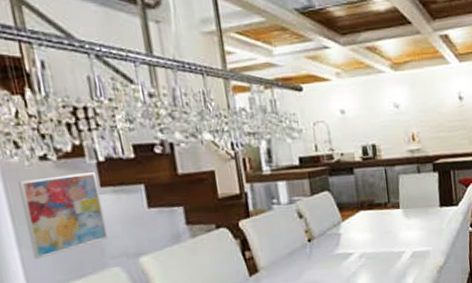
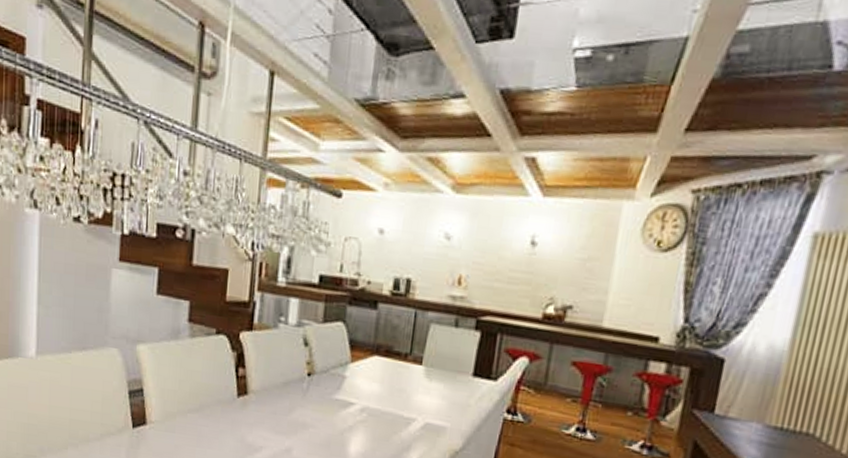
wall art: present [18,172,108,260] -> none [47,238,118,321]

